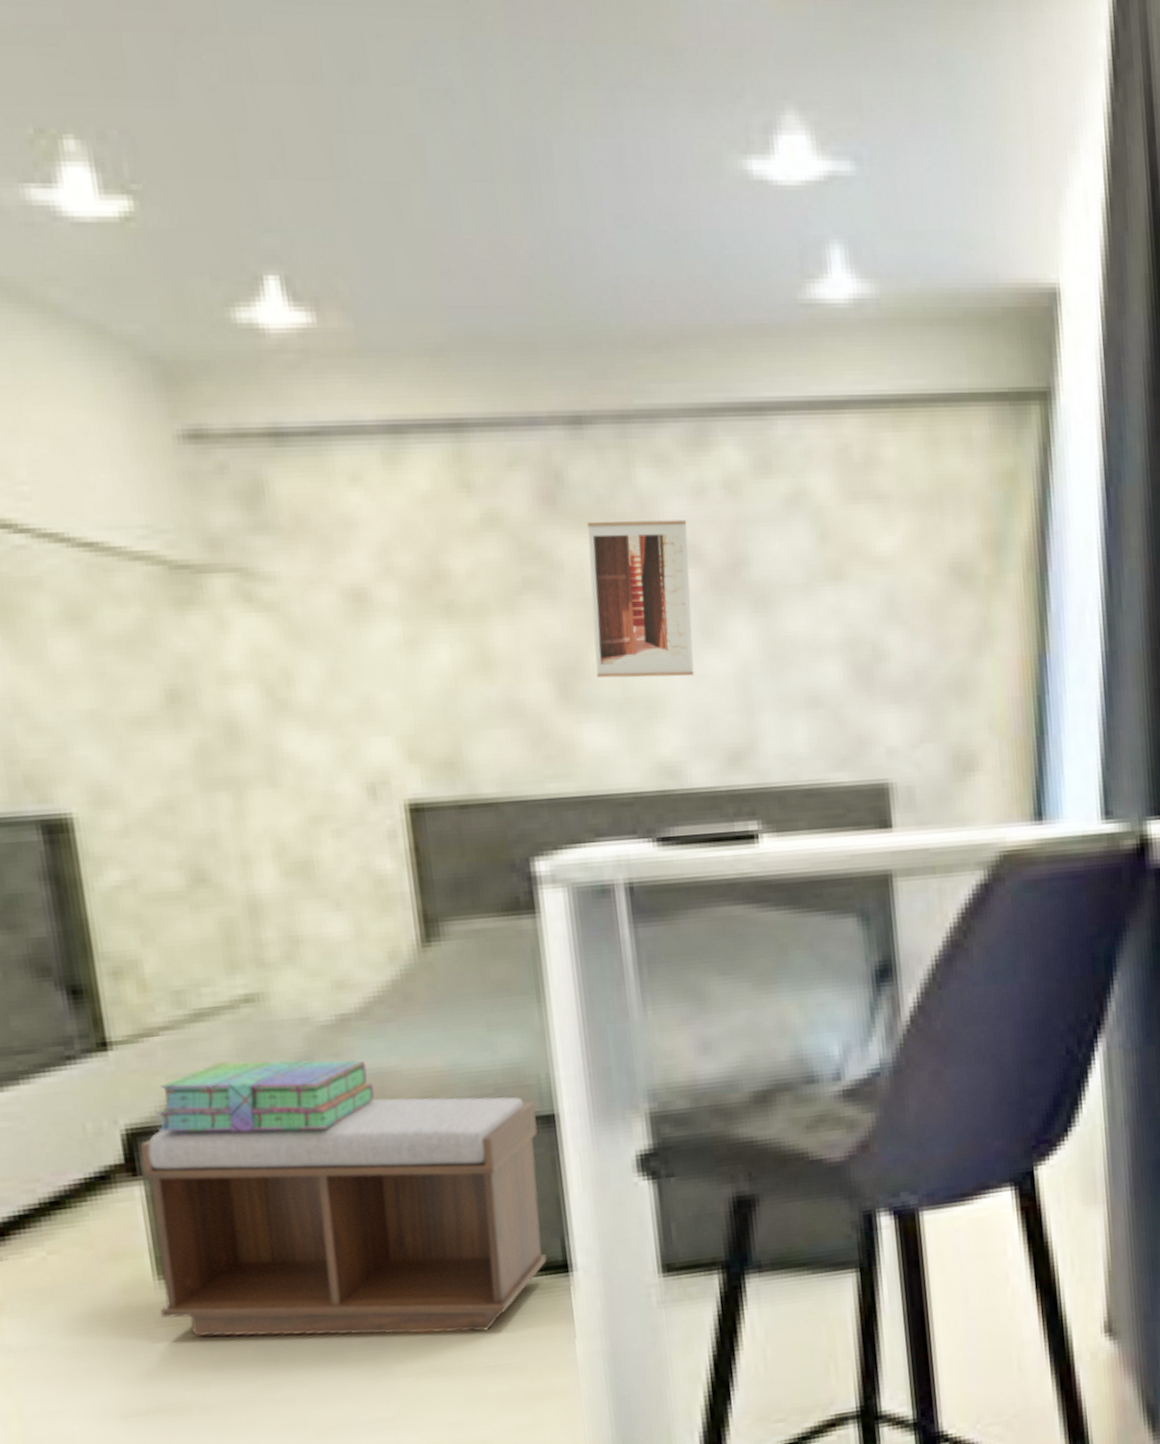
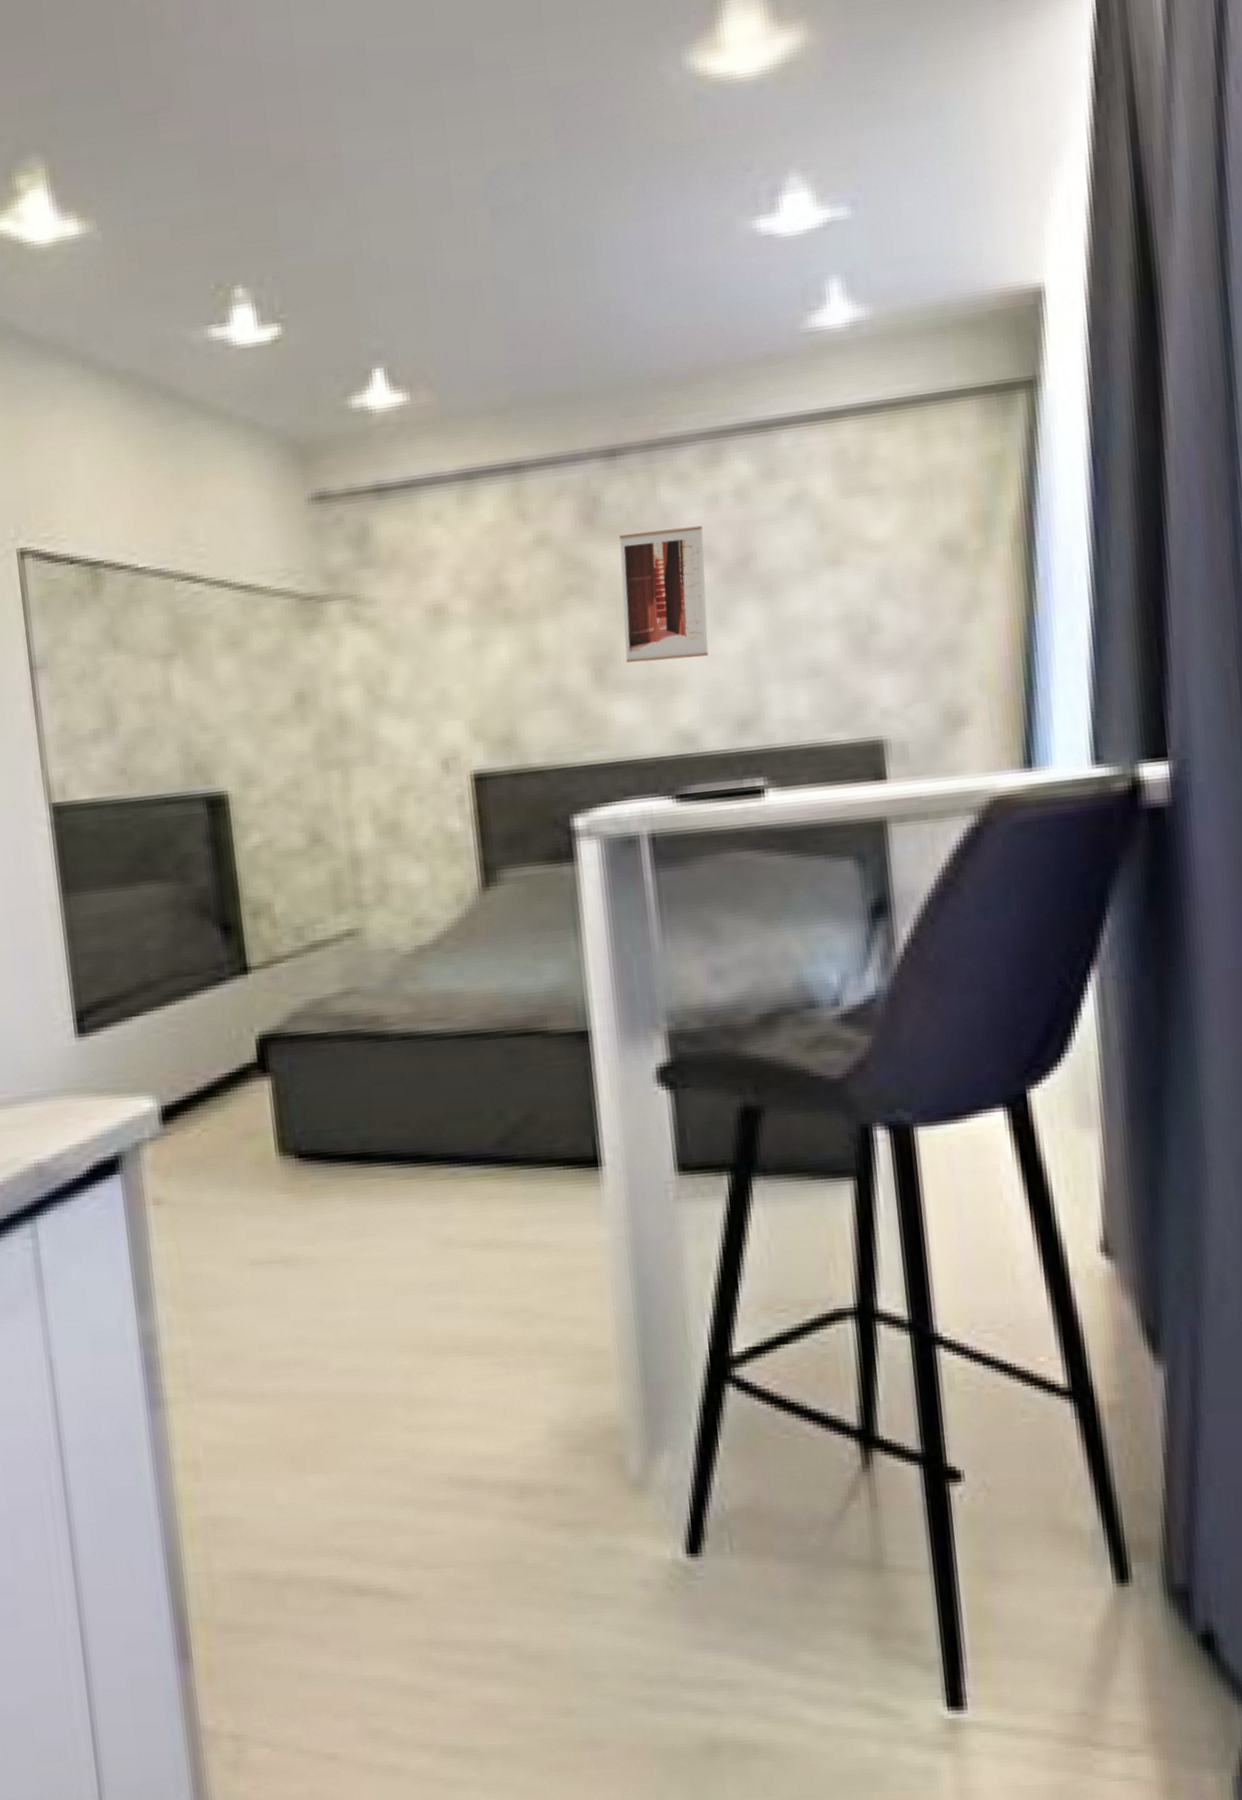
bench: present [140,1096,547,1337] -> none [269,1014,580,1213]
stack of books: present [156,1060,375,1132] -> none [281,982,444,1040]

